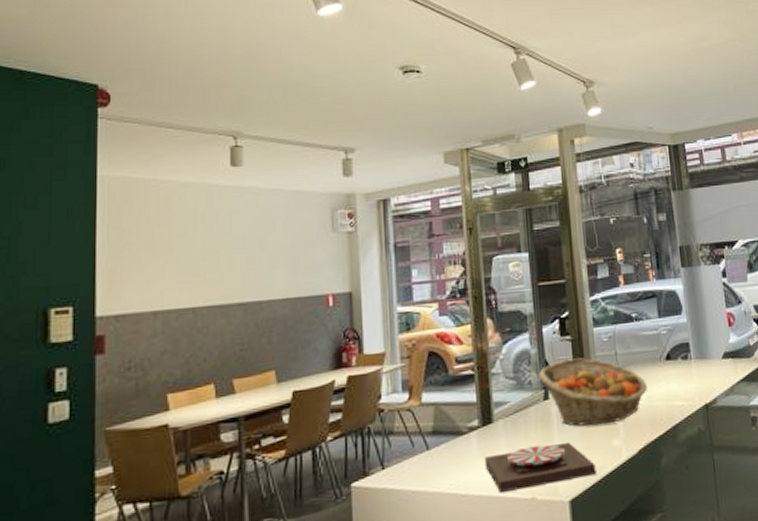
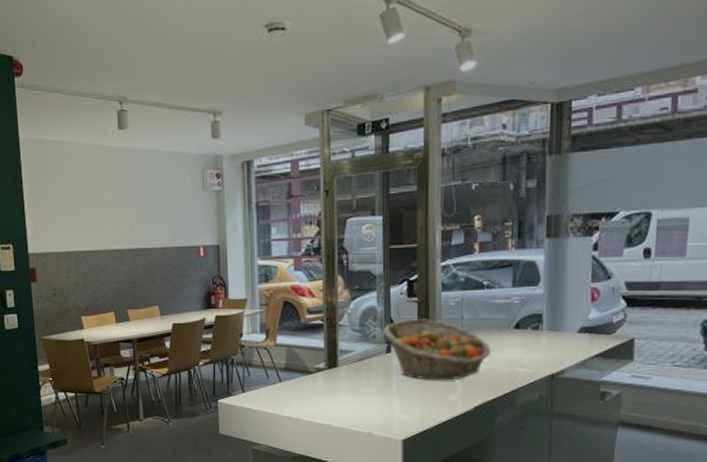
plate: present [484,441,596,492] -> none [328,390,430,424]

